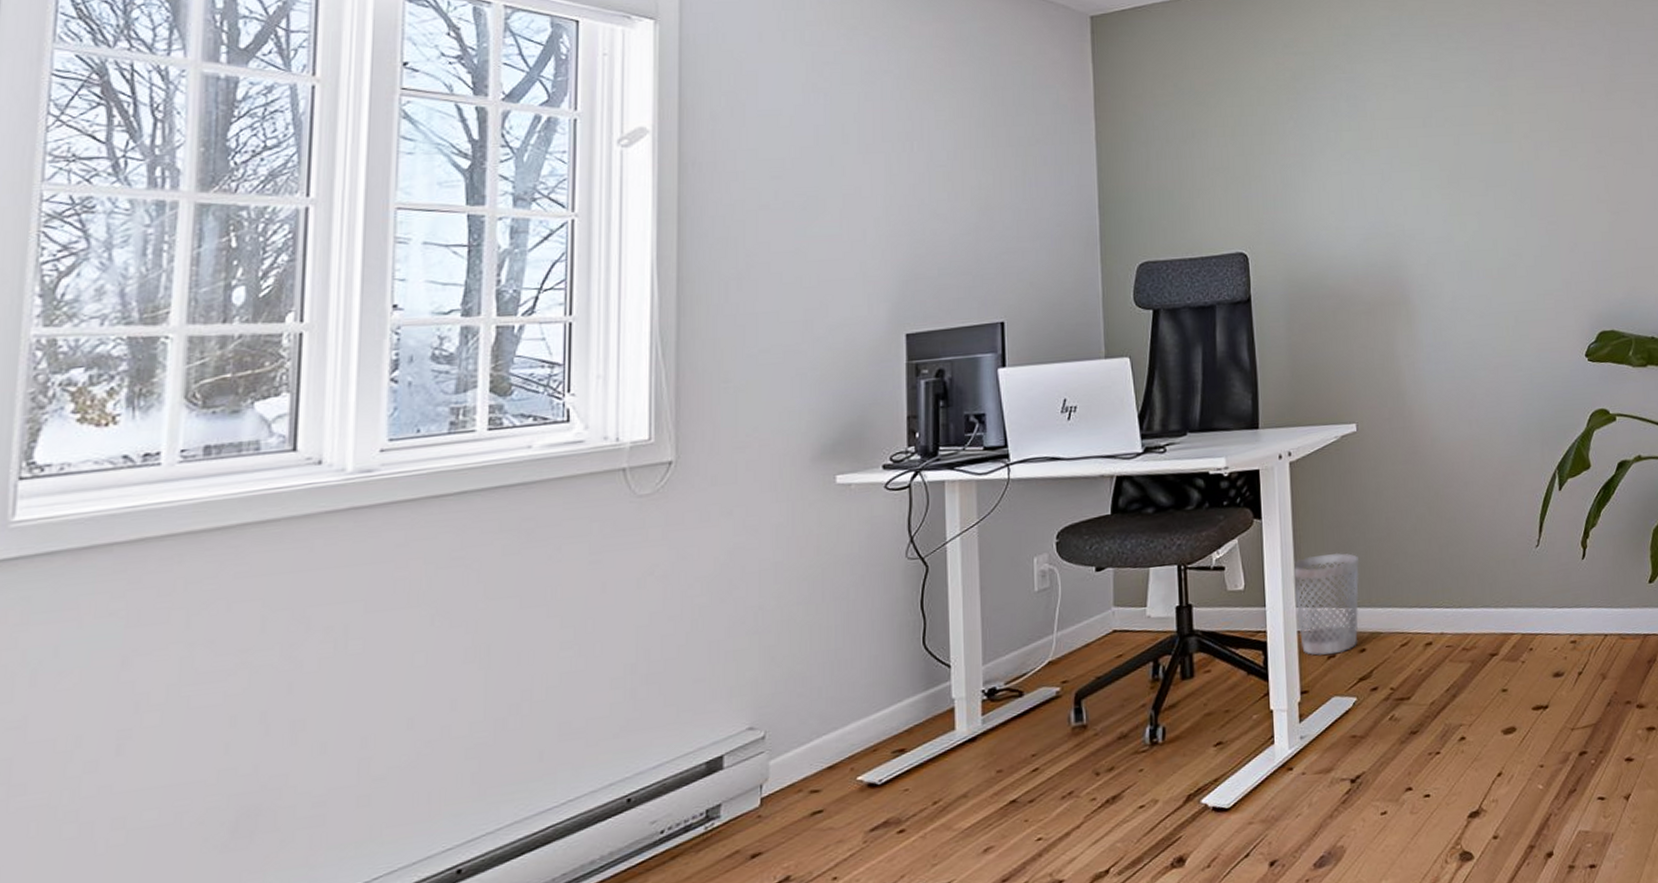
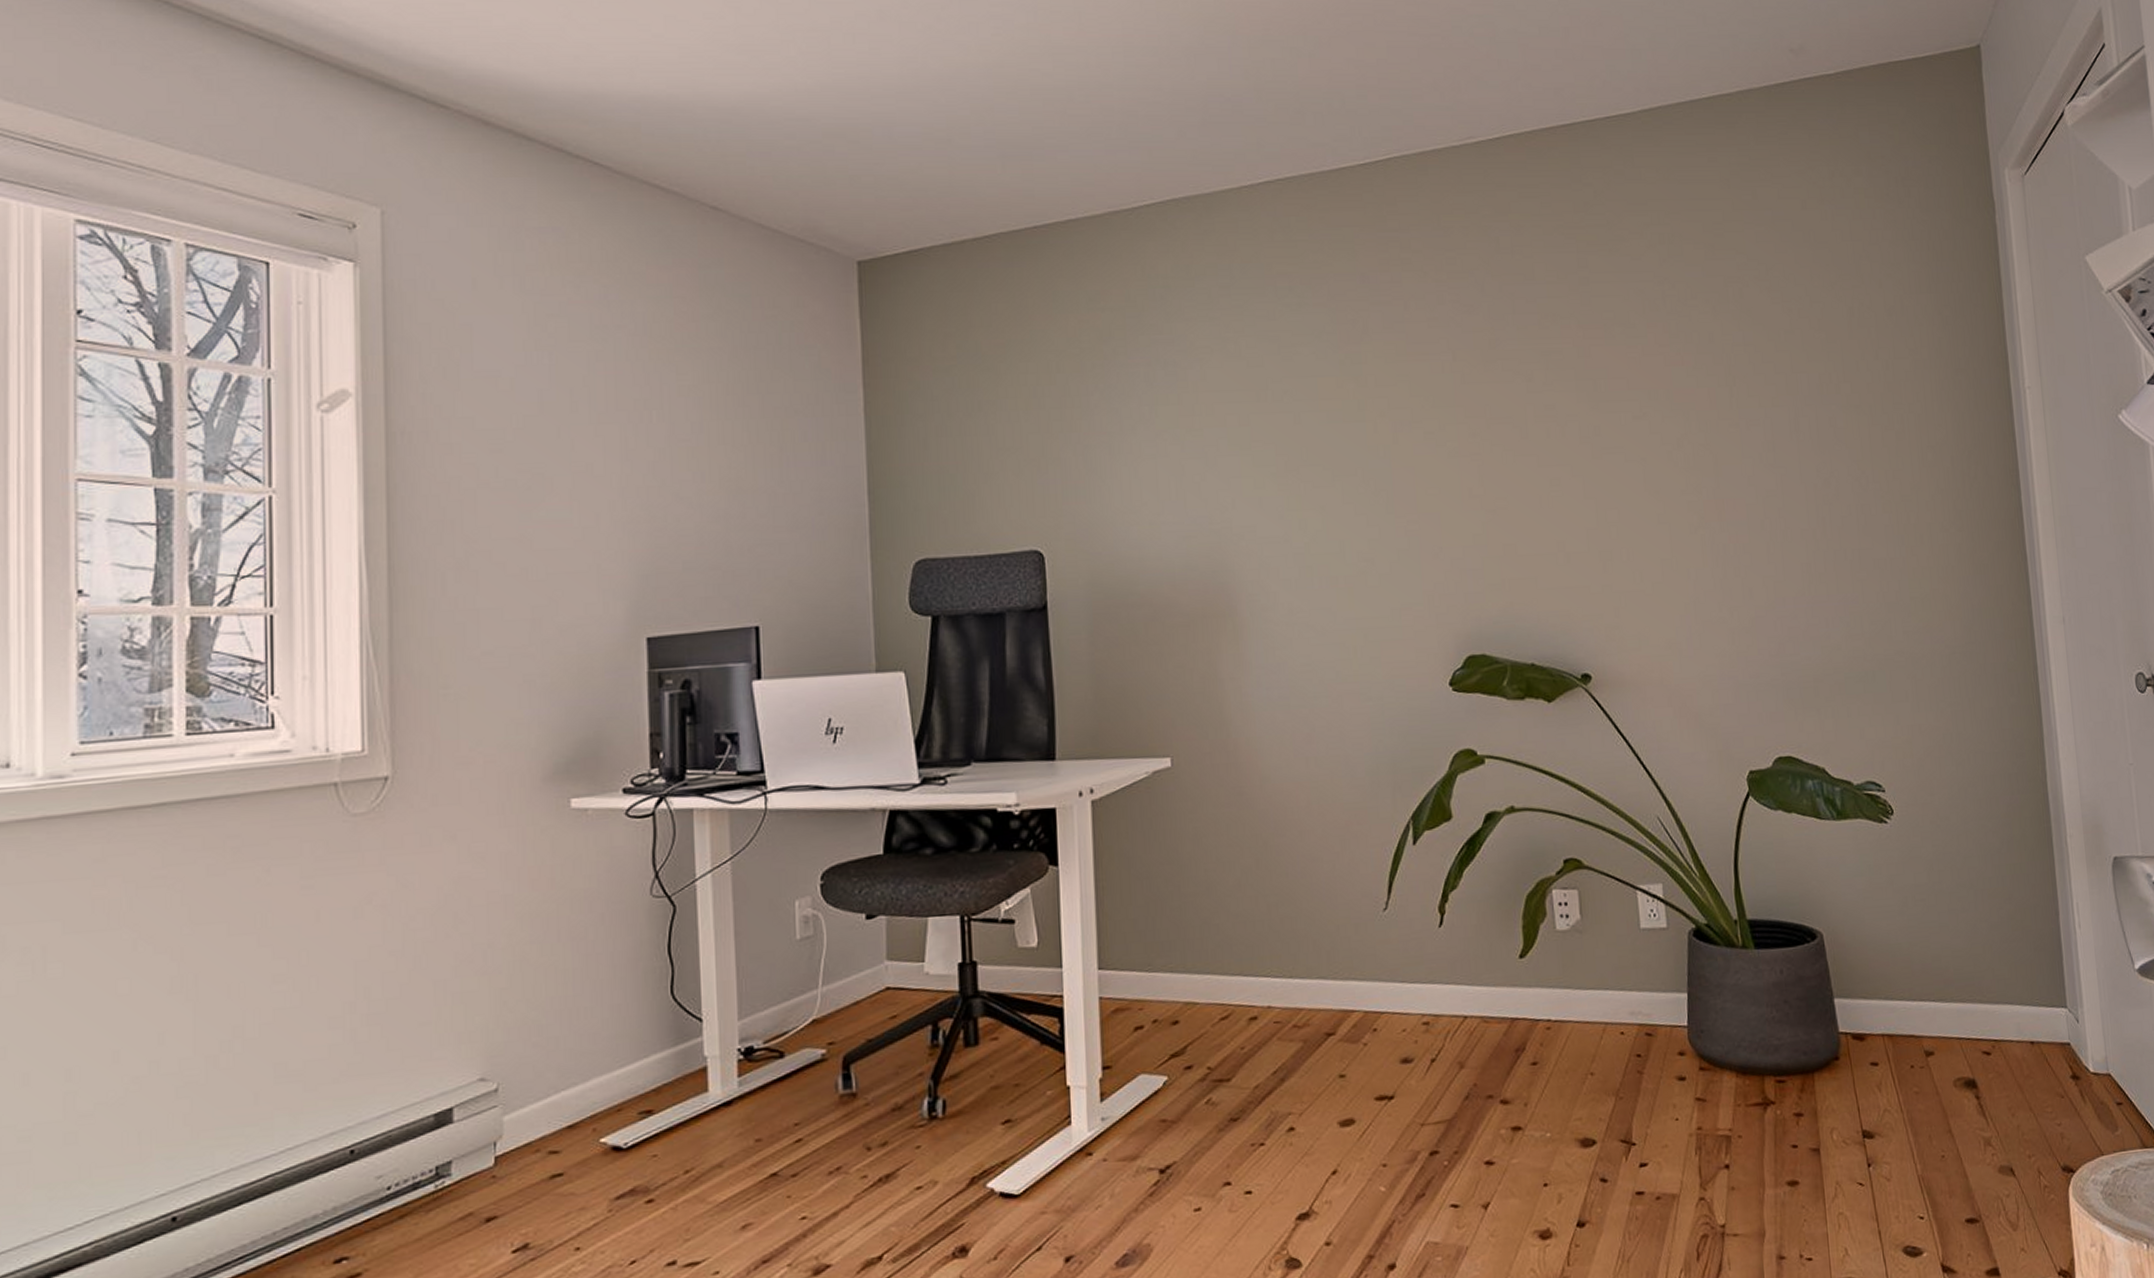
wastebasket: present [1292,552,1360,656] -> none [1093,908,1173,1026]

